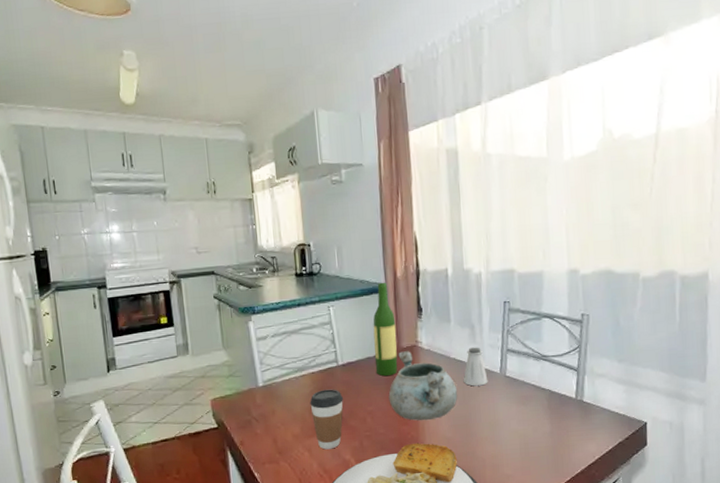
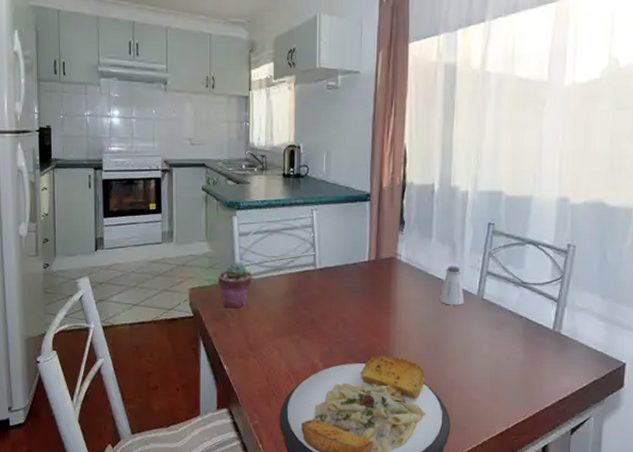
potted succulent: none [239,367,276,415] -> present [217,262,253,309]
coffee cup: present [310,389,343,450] -> none [284,291,317,351]
wine bottle: present [373,282,398,377] -> none [352,191,377,286]
decorative bowl: present [388,350,458,421] -> none [362,261,432,335]

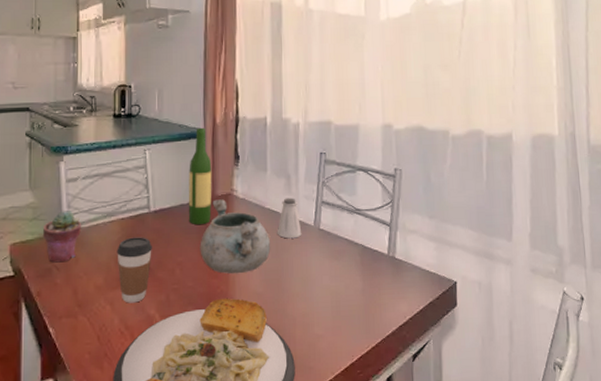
coffee cup: none [284,291,317,351] -> present [117,237,152,303]
wine bottle: none [352,191,377,286] -> present [188,127,212,225]
decorative bowl: none [362,261,432,335] -> present [200,198,271,274]

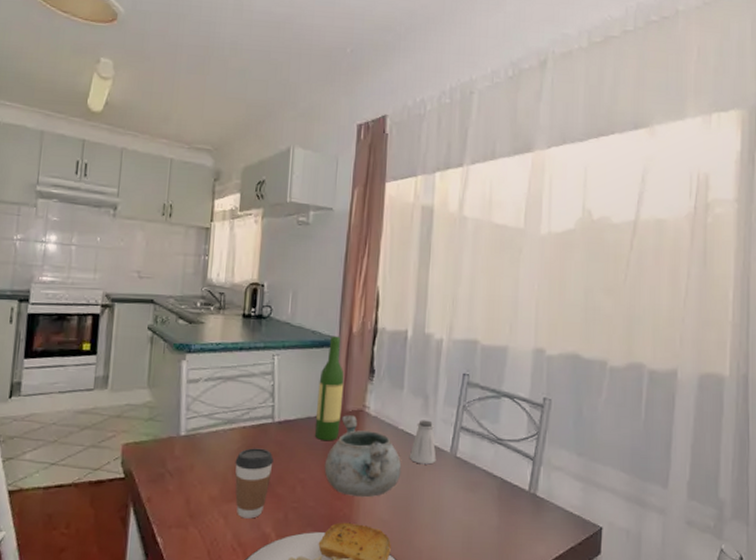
potted succulent: present [42,210,82,263] -> none [157,413,201,468]

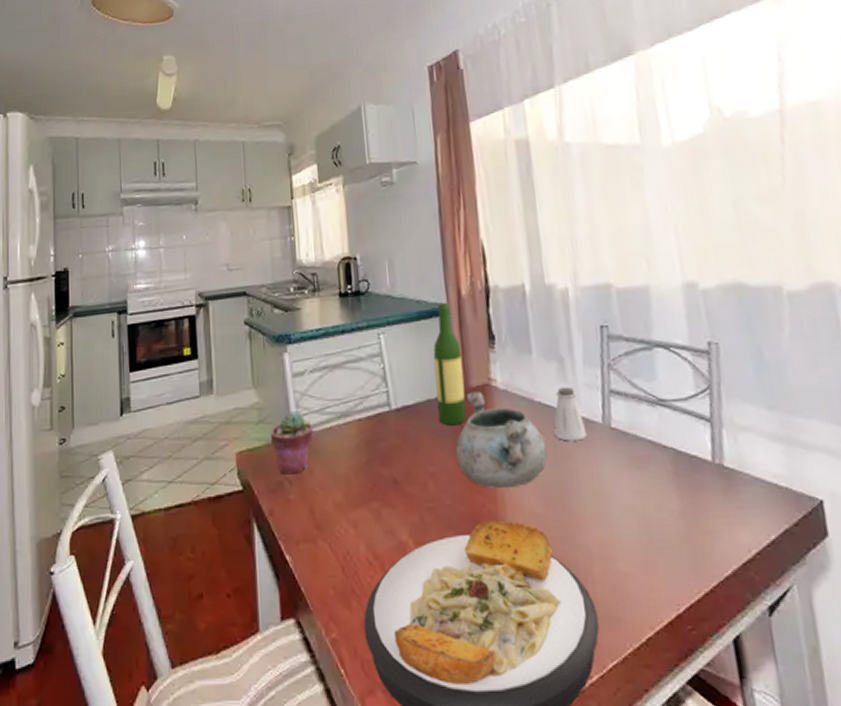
potted succulent: none [157,413,201,468] -> present [270,411,314,475]
coffee cup: present [235,448,274,519] -> none [355,441,398,526]

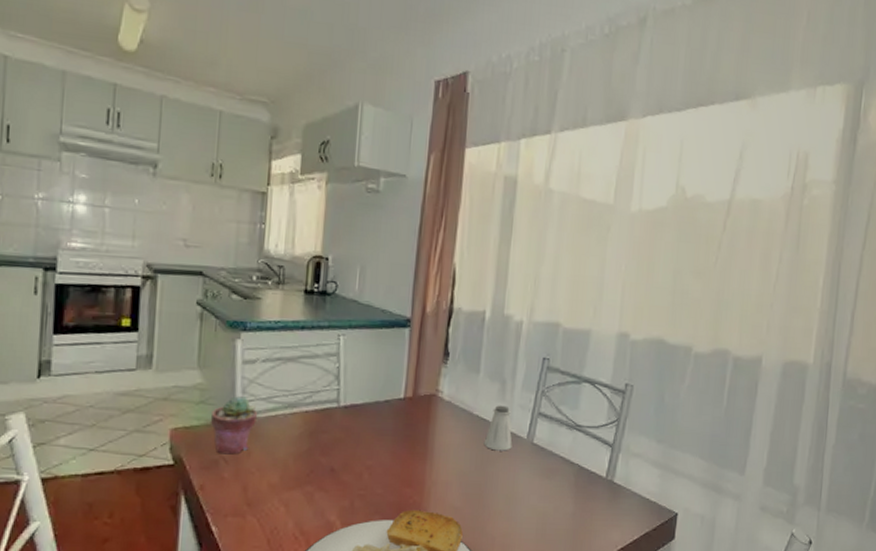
wine bottle: present [433,302,466,426] -> none [383,315,416,427]
decorative bowl: present [455,390,548,489] -> none [393,399,476,485]

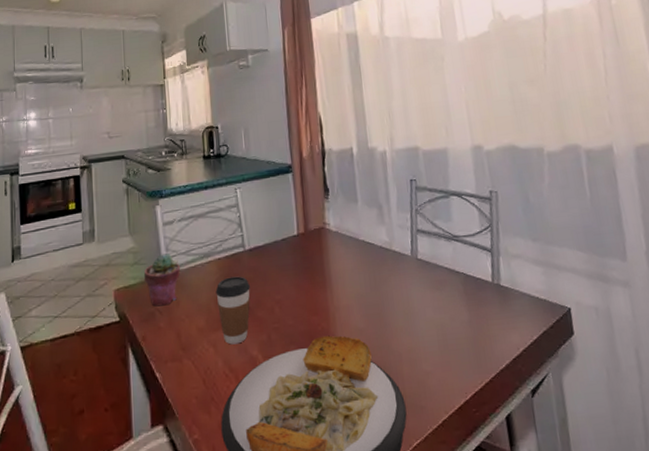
coffee cup: none [296,433,339,507] -> present [215,276,250,345]
saltshaker: present [483,405,512,451] -> none [373,228,400,271]

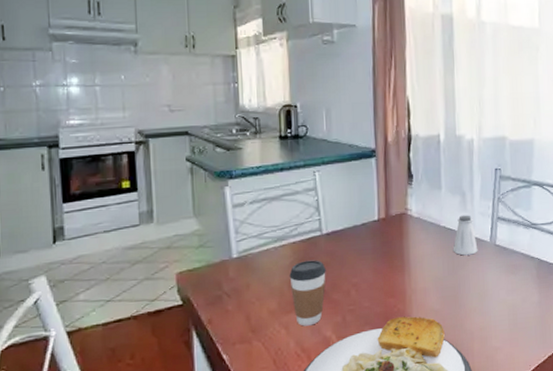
potted succulent: present [143,253,181,307] -> none [210,236,252,290]
saltshaker: none [373,228,400,271] -> present [453,215,478,256]

